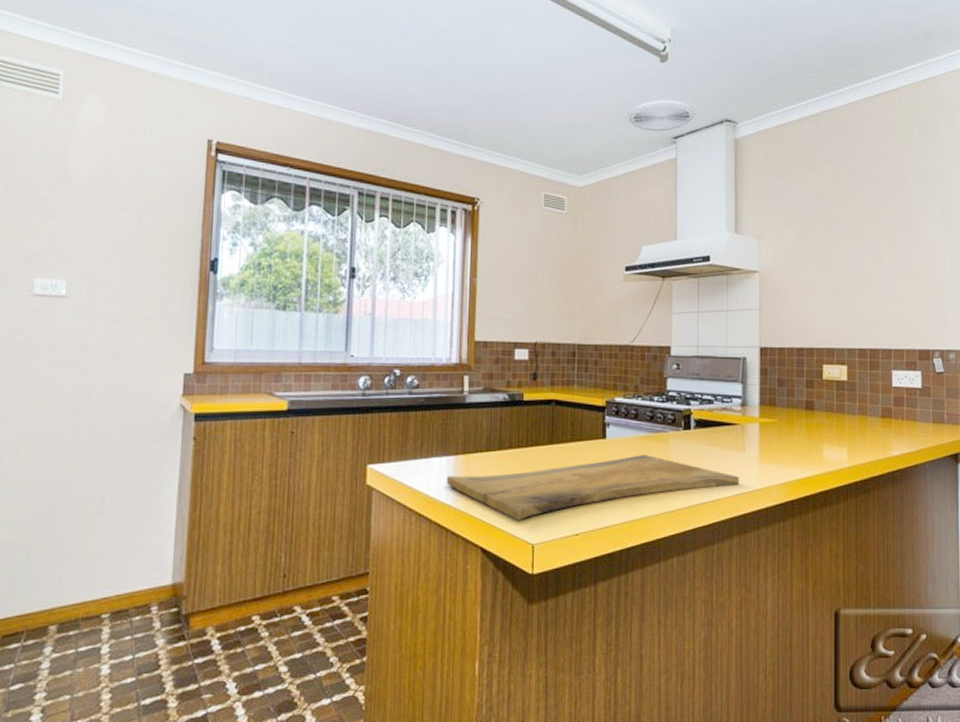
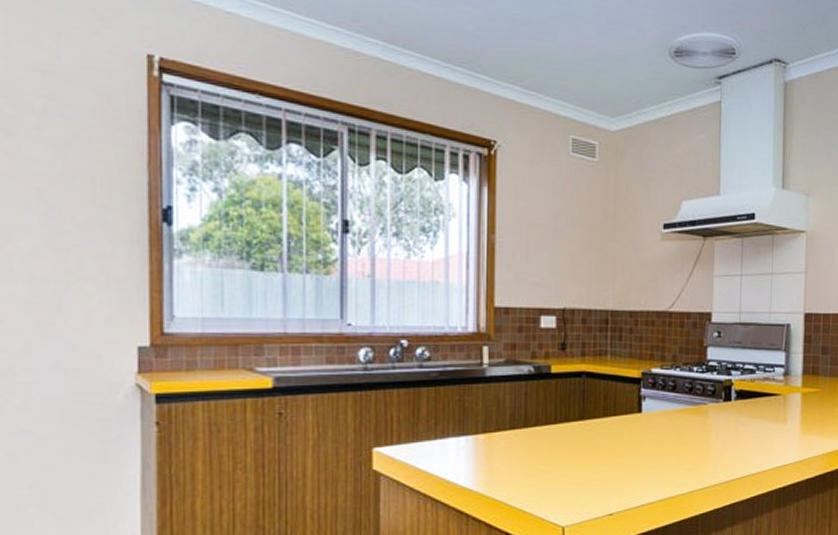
cutting board: present [446,455,739,520] -> none [465,429,780,502]

